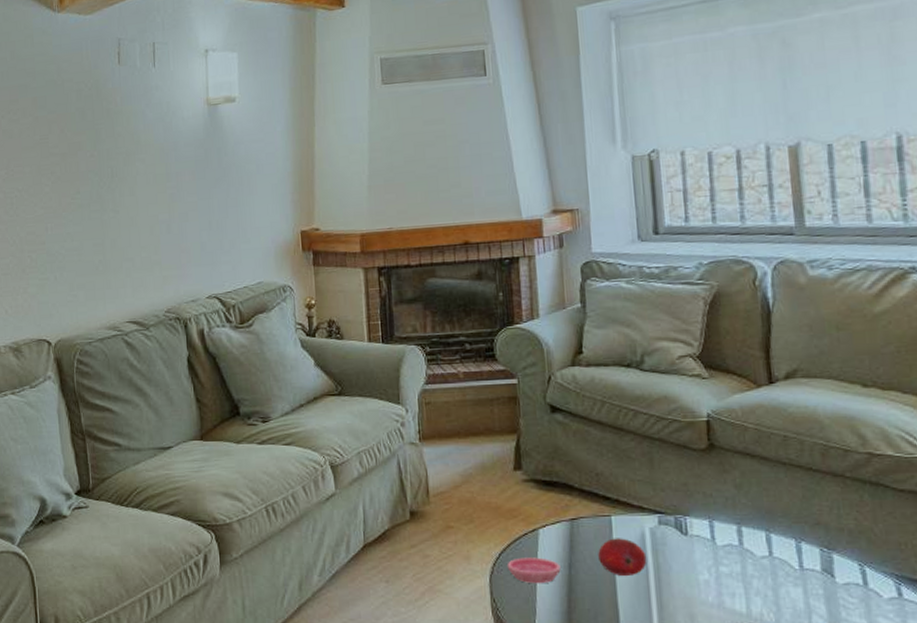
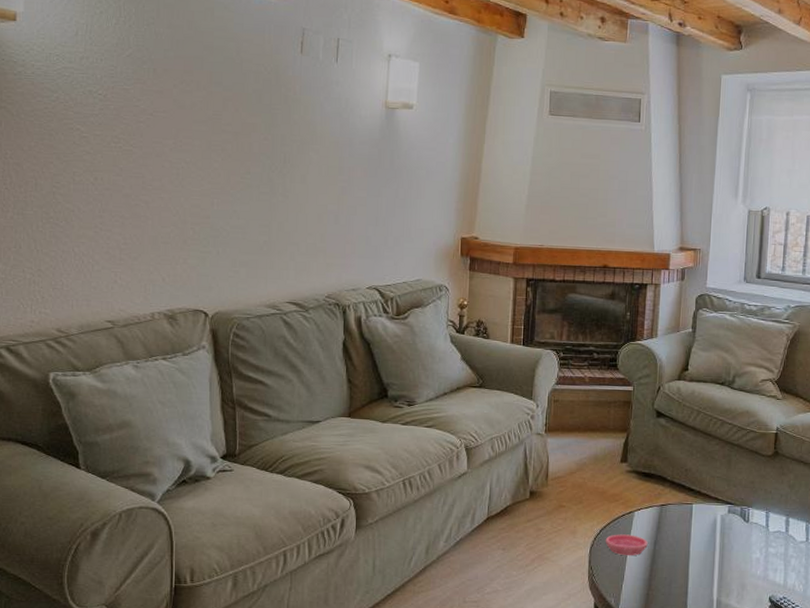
fruit: present [598,538,647,575] -> none [678,522,716,552]

